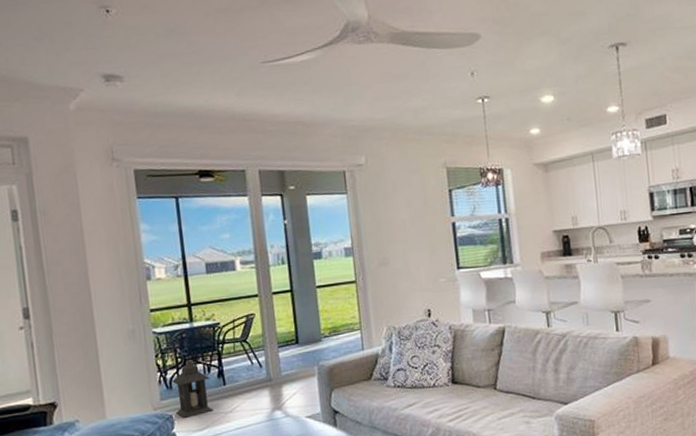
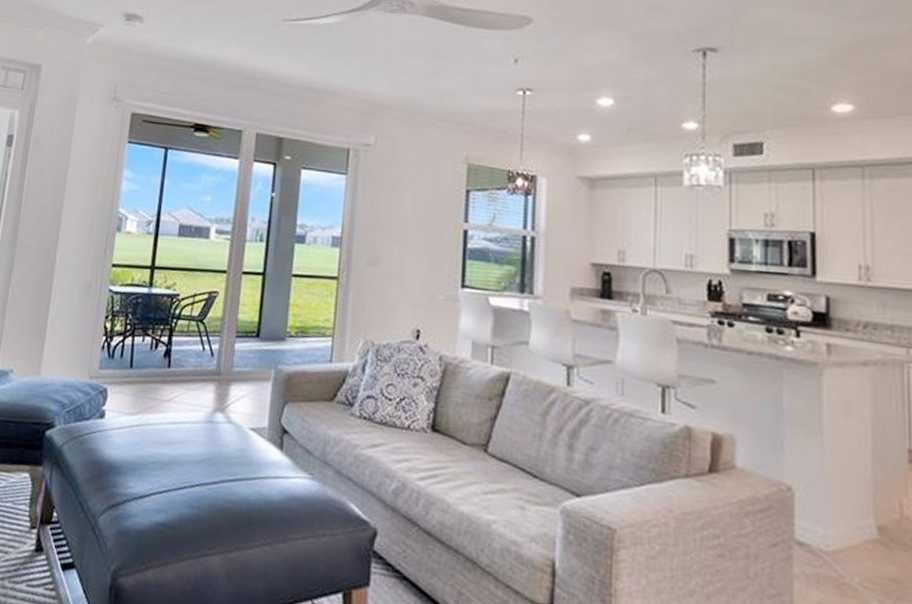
lantern: present [172,360,214,419] -> none [111,329,155,397]

